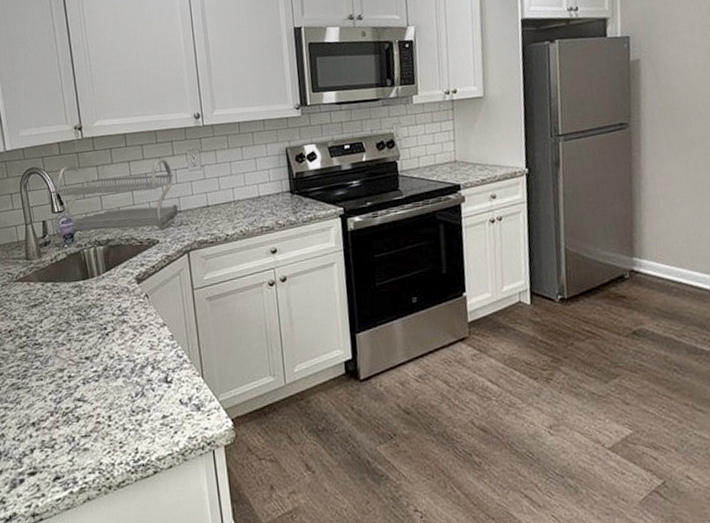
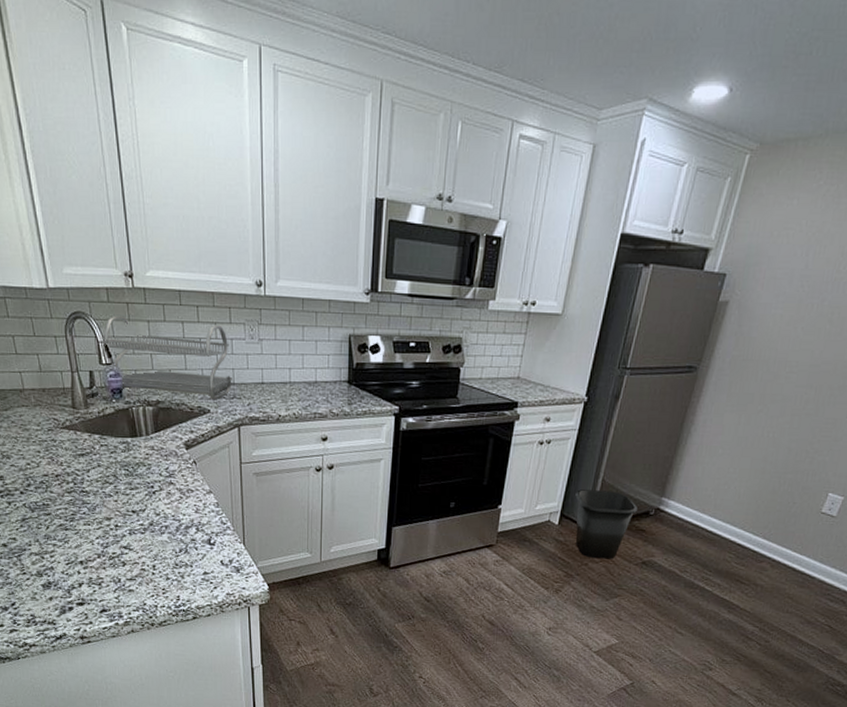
waste bin: none [540,259,610,336] -> present [575,489,637,559]

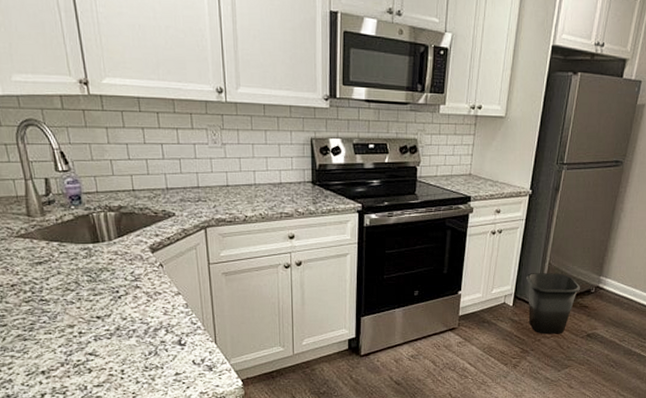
dish rack: present [102,314,232,400] -> none [57,121,197,204]

